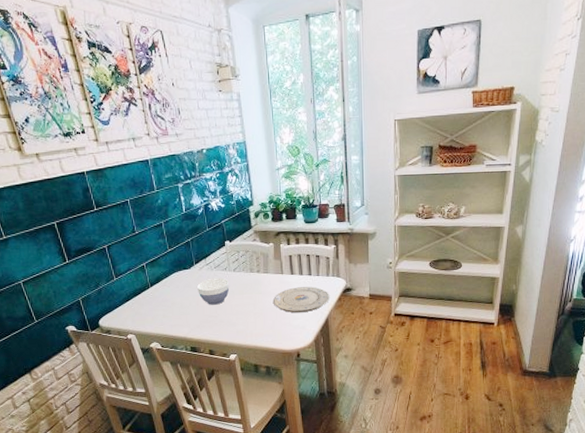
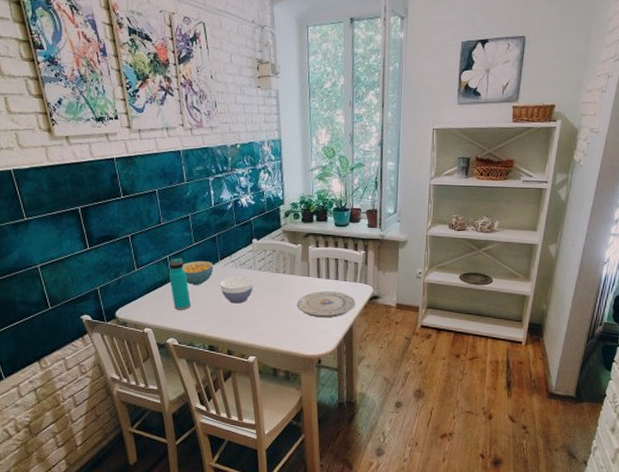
water bottle: none [146,264,170,315] -> present [168,257,191,310]
cereal bowl: none [160,265,190,291] -> present [183,260,214,286]

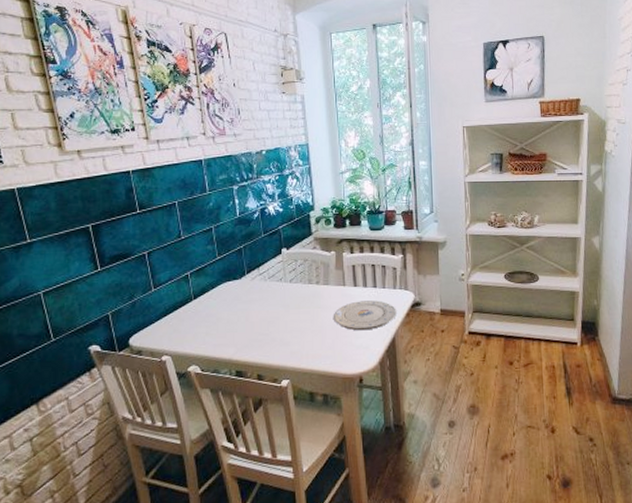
water bottle: present [168,257,191,310] -> none [190,273,215,333]
cereal bowl: present [183,260,214,286] -> none [206,275,240,304]
bowl: present [220,276,254,304] -> none [248,289,285,321]

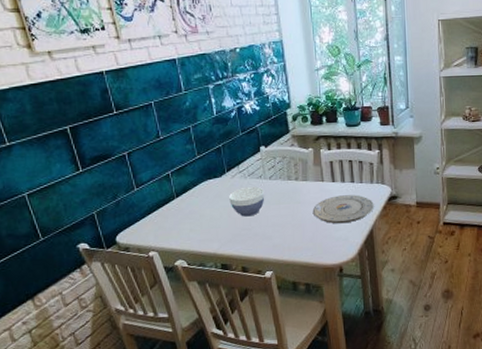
bowl: none [248,289,285,321] -> present [229,186,265,217]

